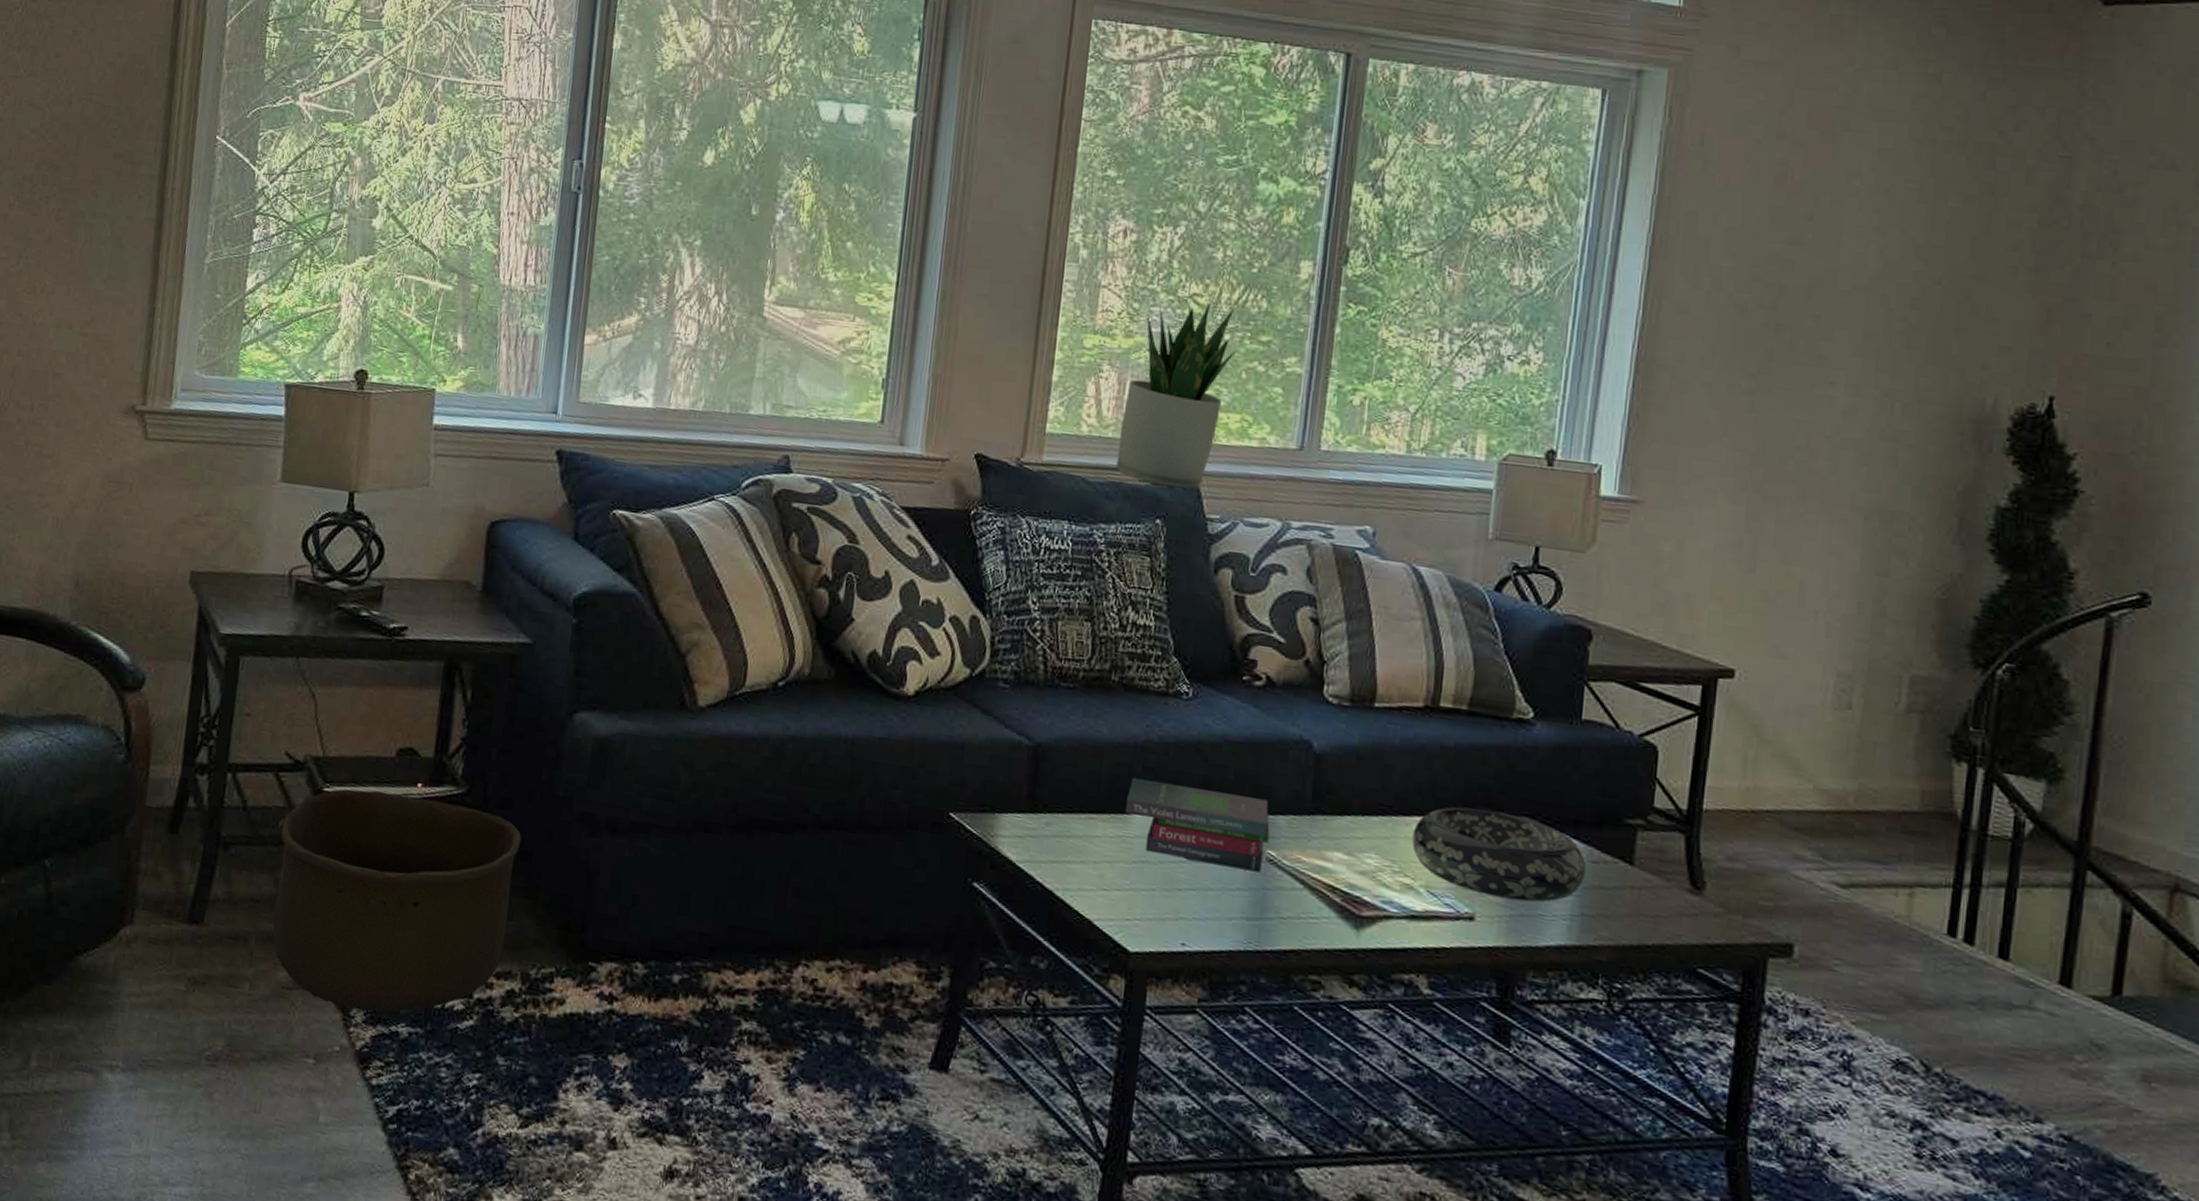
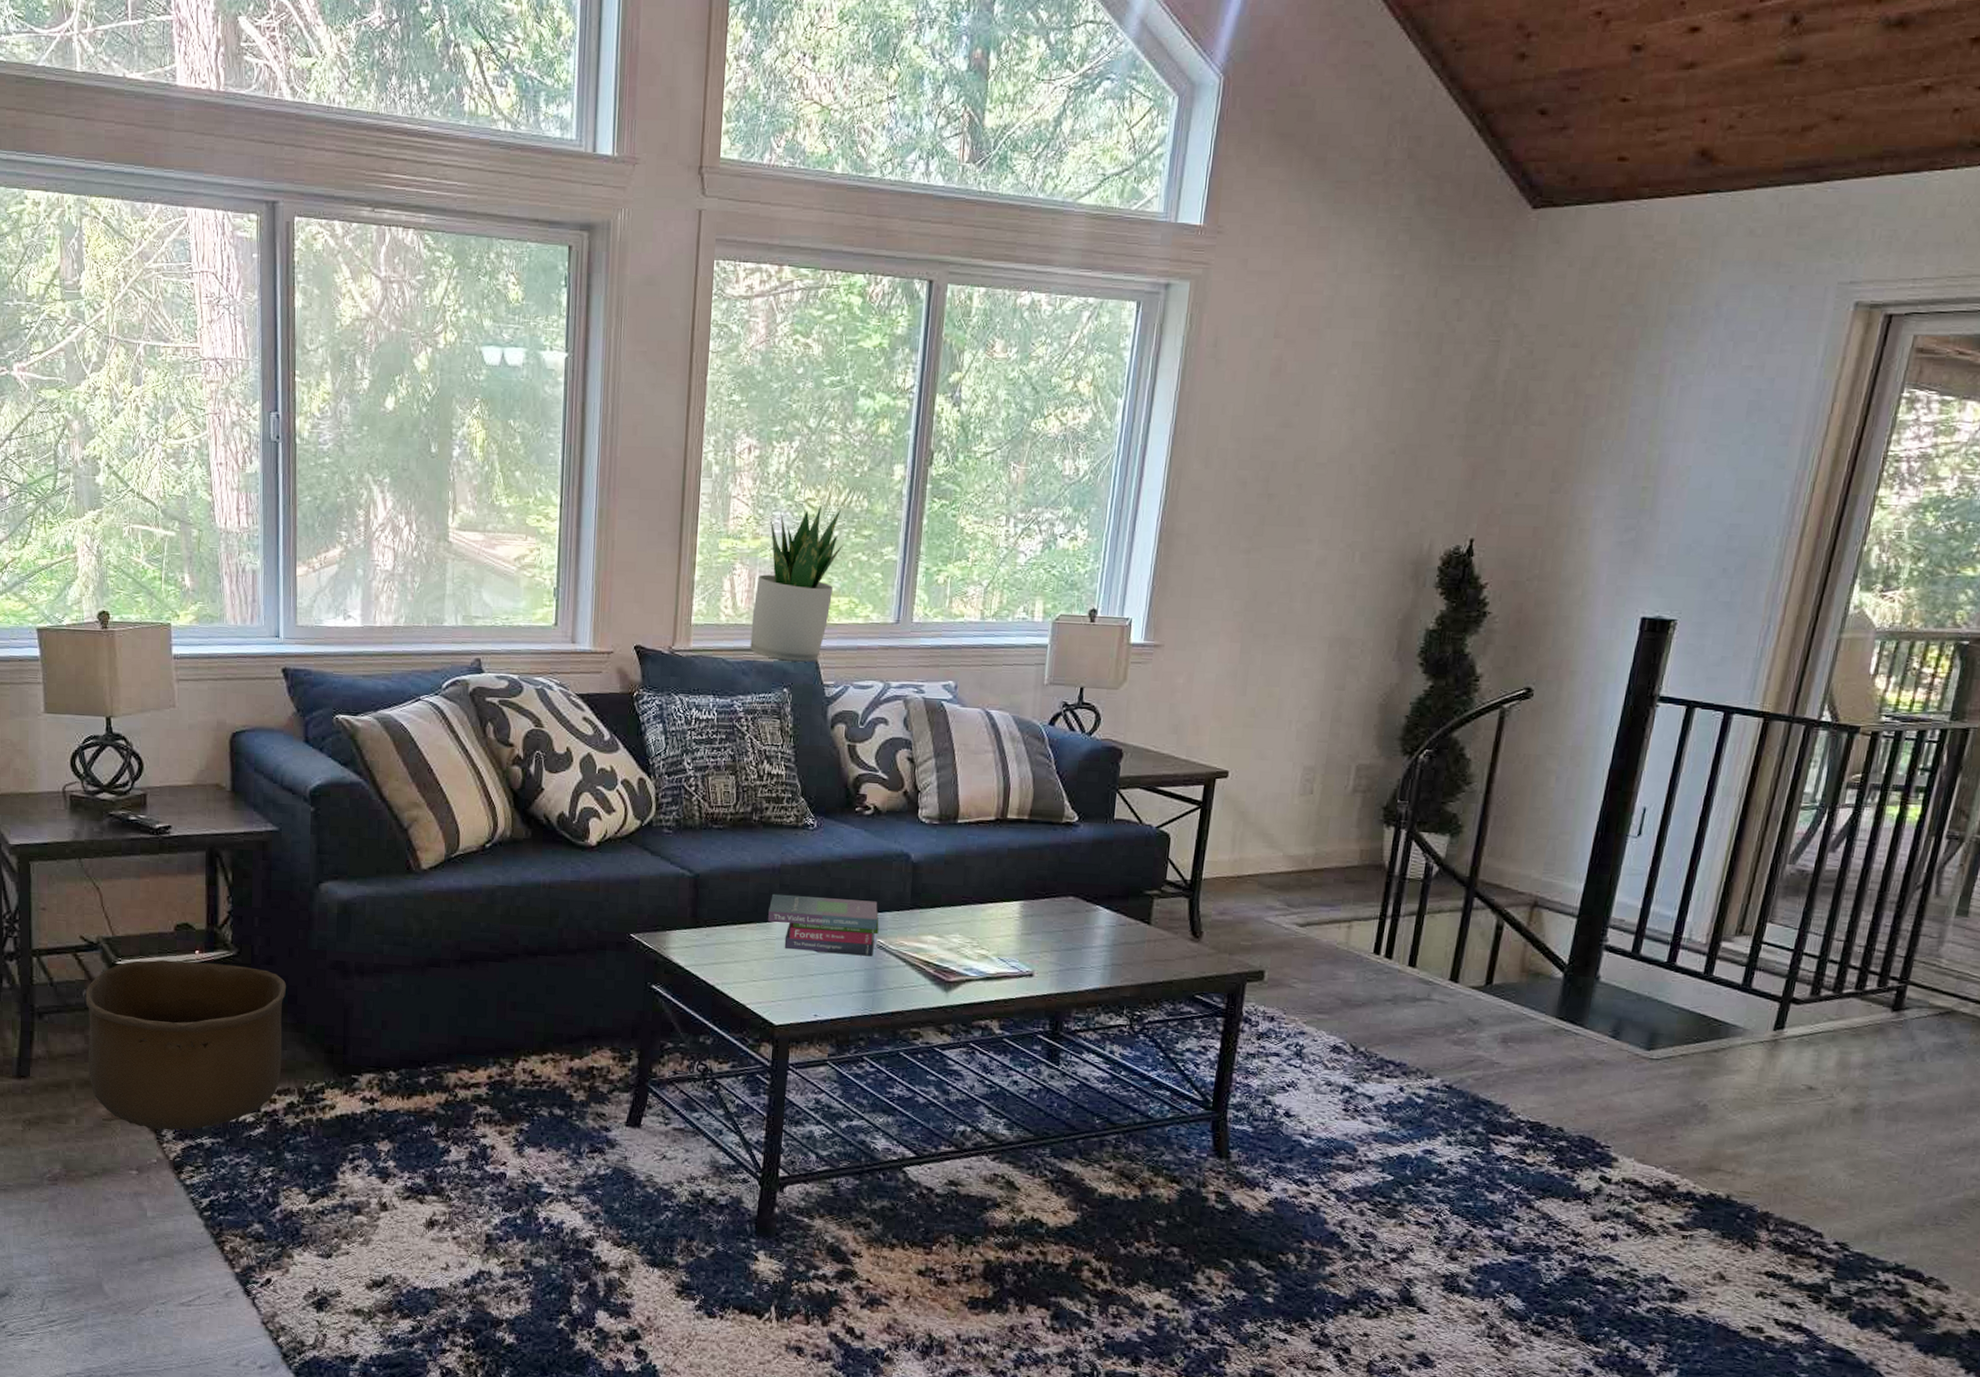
decorative bowl: present [1412,807,1587,902] -> none [987,893,1116,959]

